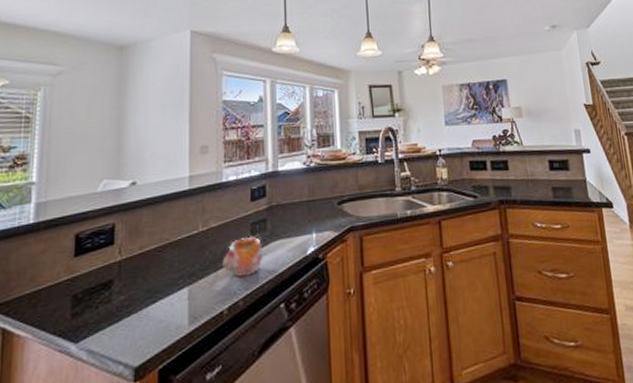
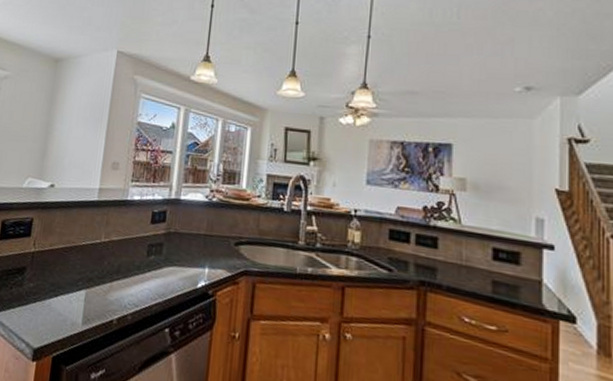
mug: present [222,236,263,278] -> none [117,256,156,294]

